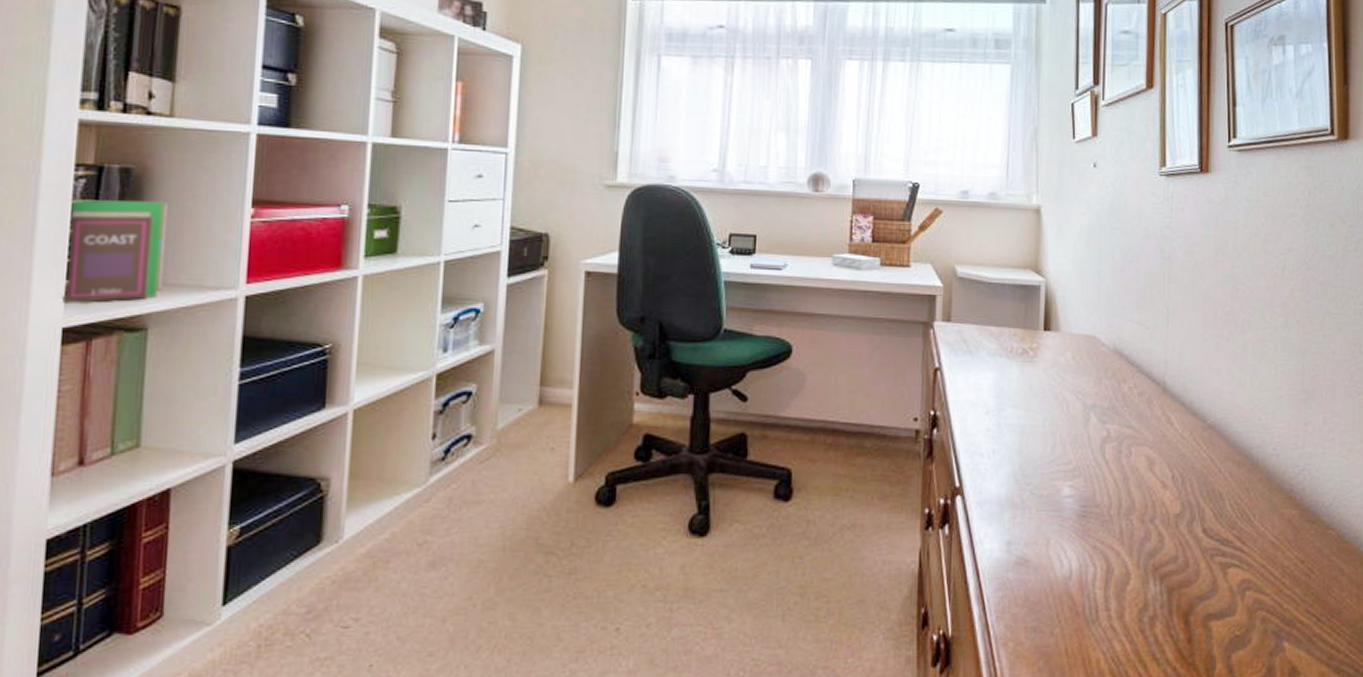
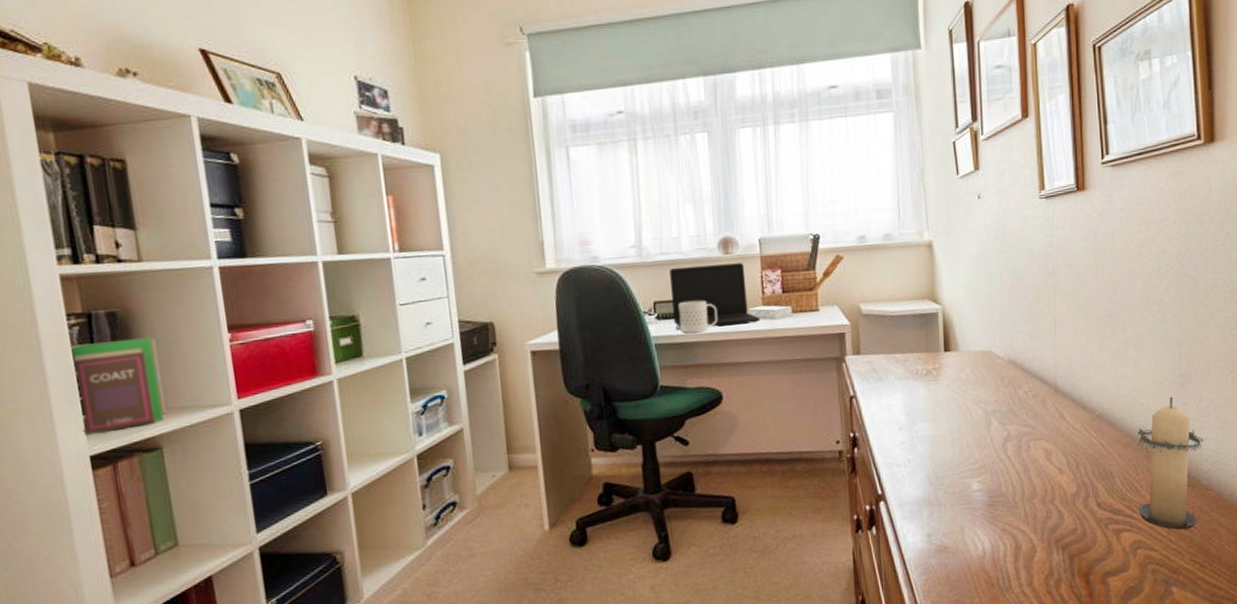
laptop: none [748,199,845,271] -> present [670,263,761,328]
mug: none [755,237,798,275] -> present [678,300,718,333]
candle: none [1245,414,1327,573] -> present [1135,396,1204,530]

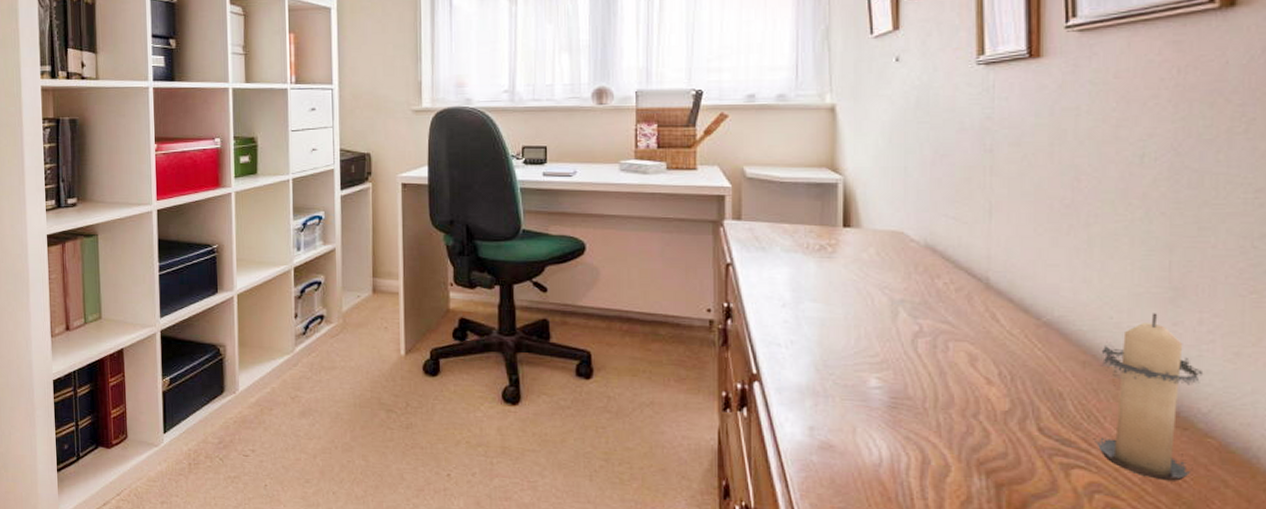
books: present [69,336,167,435] -> none [42,141,104,217]
laptop: present [670,263,761,328] -> none [540,114,632,177]
mug: present [678,300,718,333] -> none [547,148,586,181]

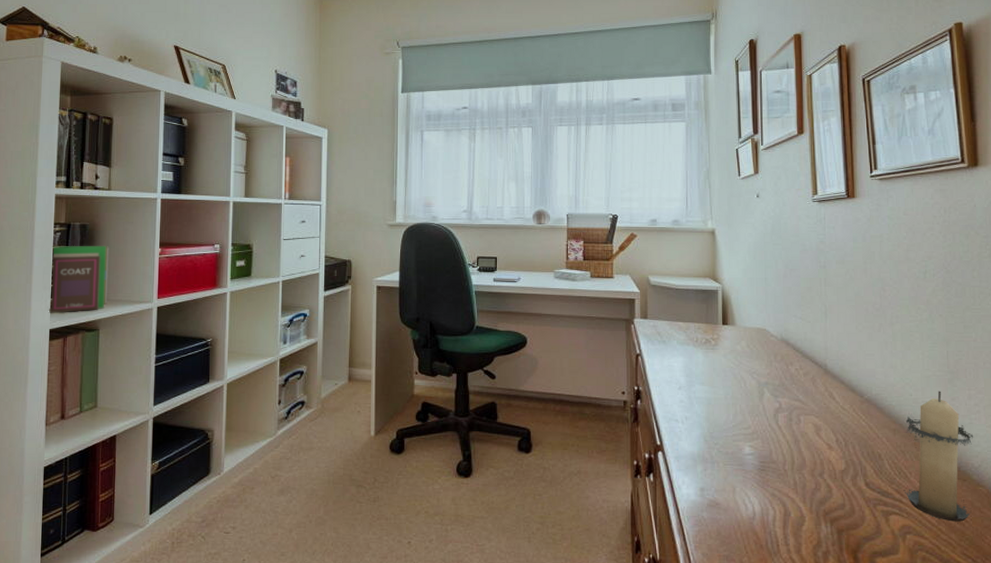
books: none [42,141,104,217] -> present [48,245,109,313]

